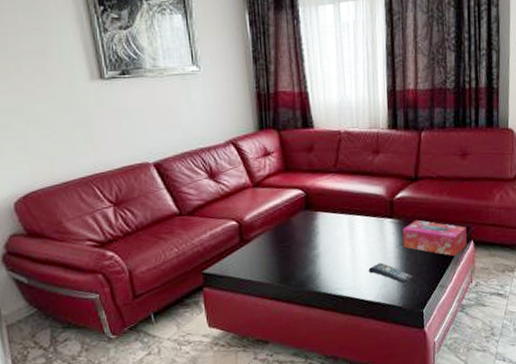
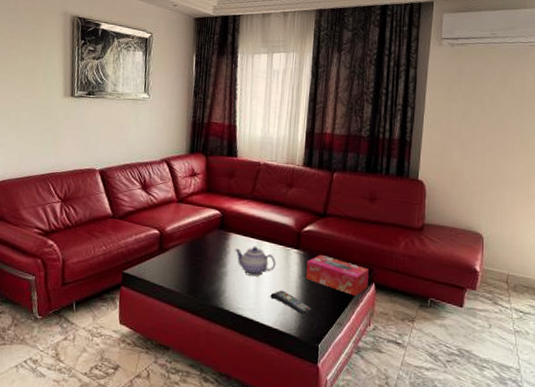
teapot: none [325,222,371,254] -> present [235,246,276,277]

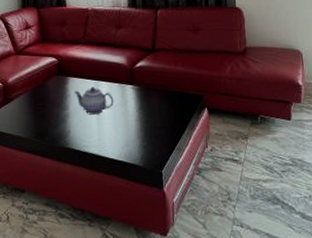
remote control: present [270,290,312,315] -> none [112,124,152,145]
tissue box: present [306,254,369,297] -> none [142,87,201,122]

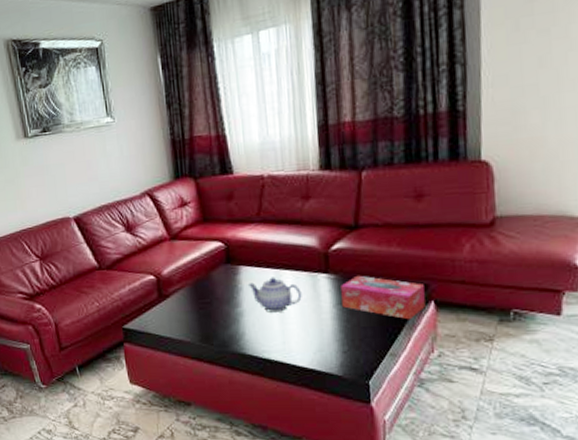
tissue box: none [142,87,201,122] -> present [341,275,426,320]

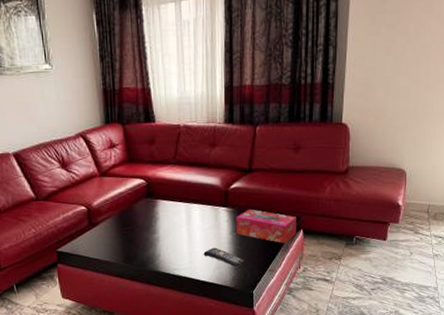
teapot: present [249,277,302,313] -> none [164,209,206,238]
remote control: none [300,324,355,350] -> present [203,247,244,267]

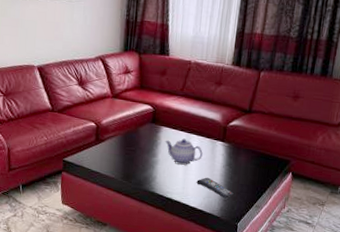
teapot: none [164,209,206,238] -> present [166,138,203,165]
tissue box: present [236,209,297,244] -> none [229,146,287,184]

